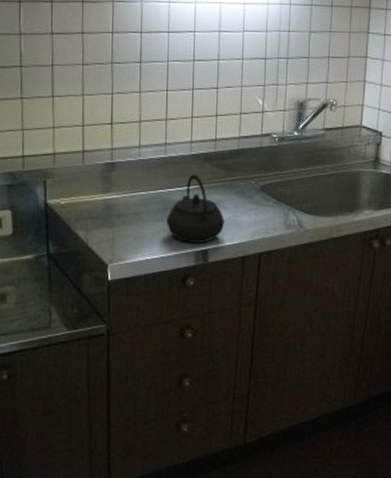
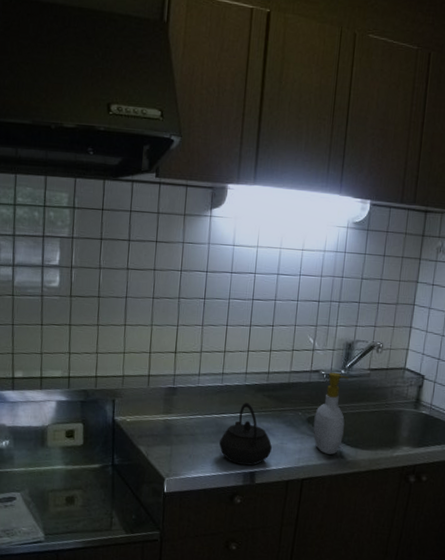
soap bottle: none [268,134,303,224] -> present [313,372,349,455]

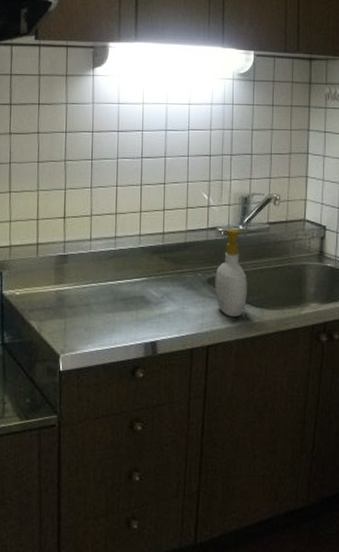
kettle: present [219,403,272,466] -> none [116,267,172,335]

